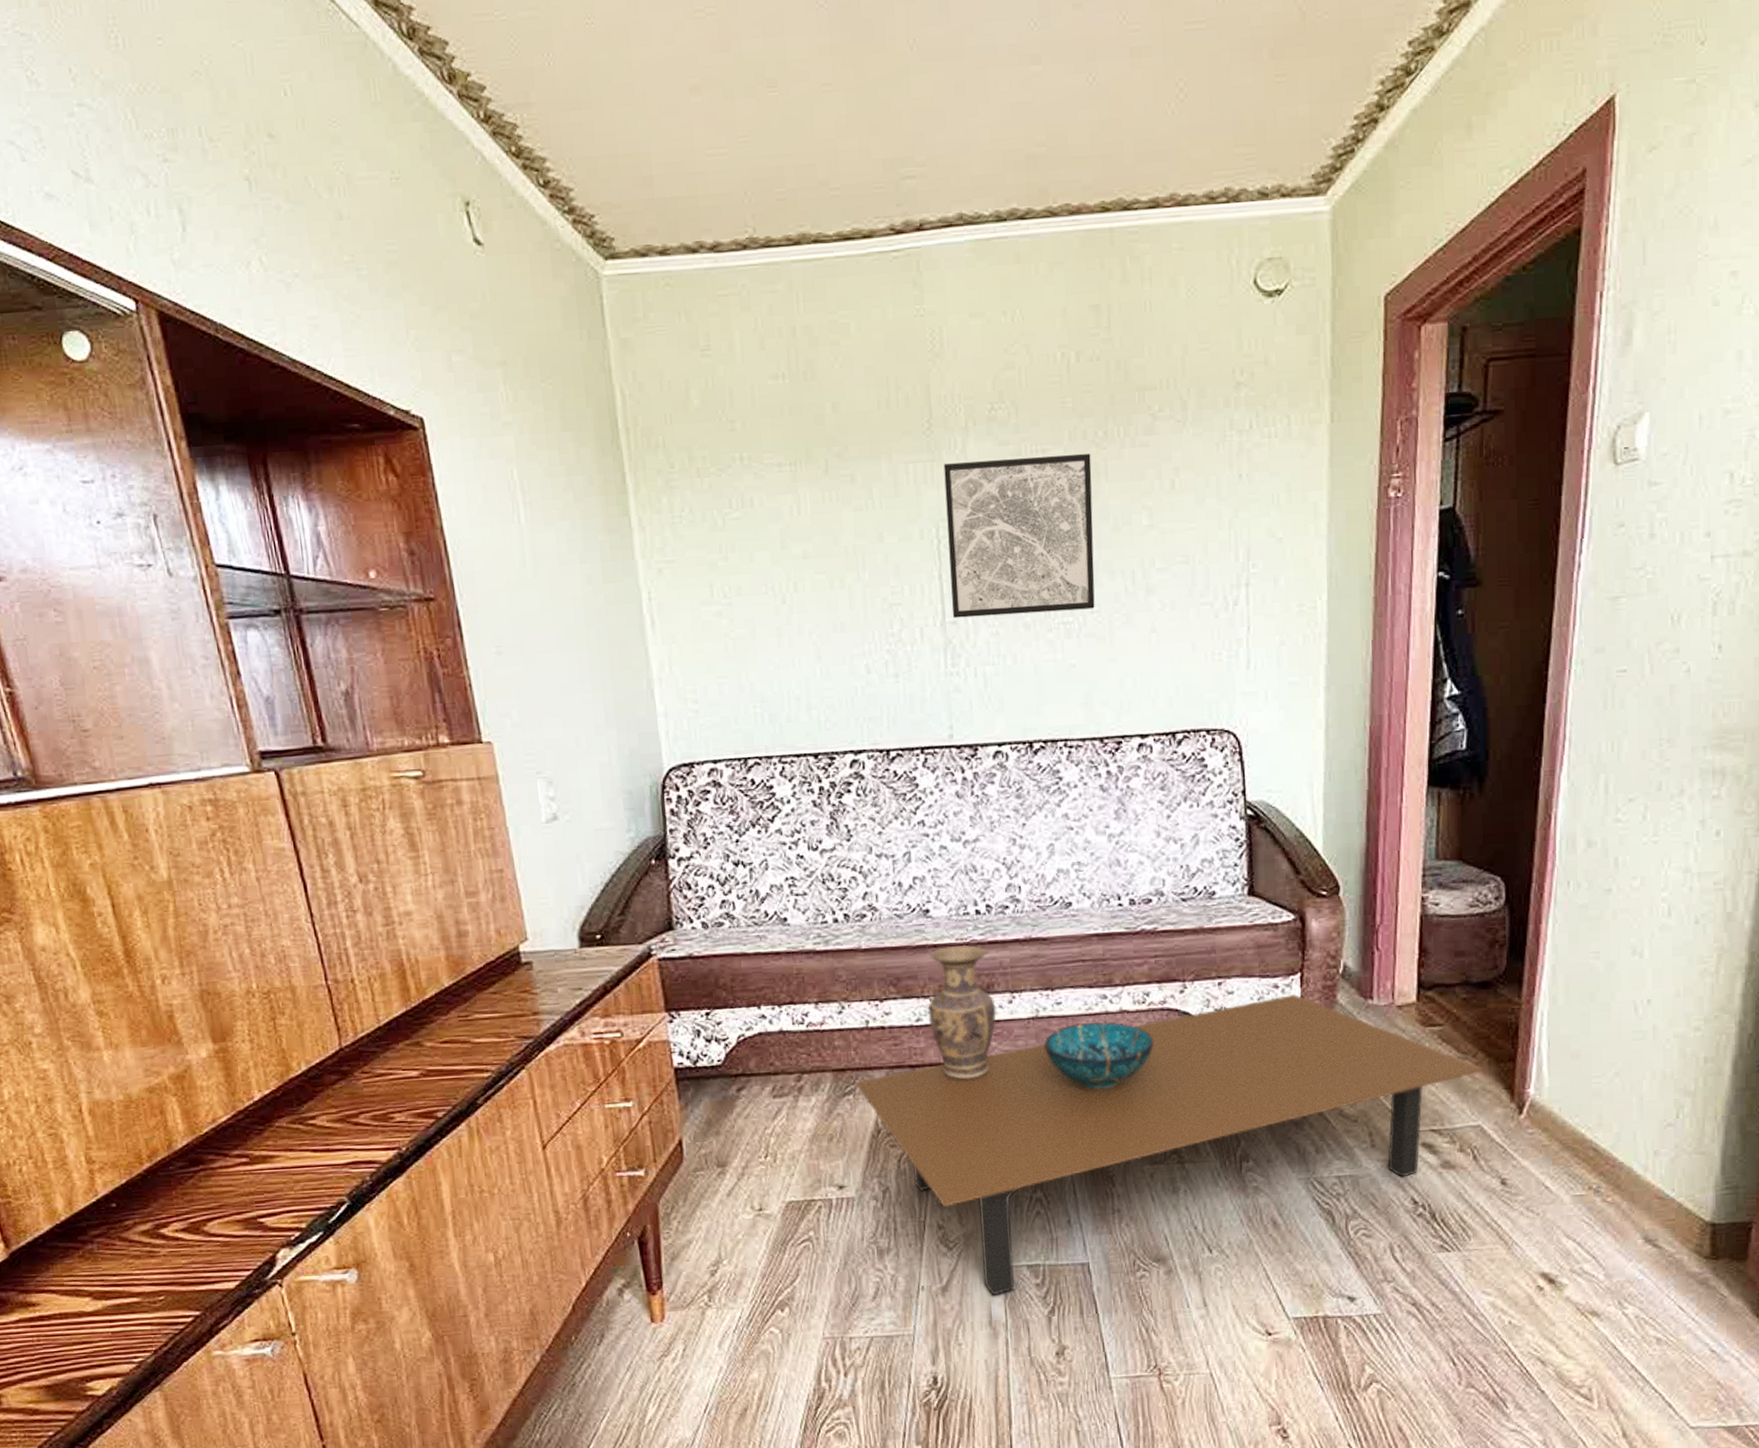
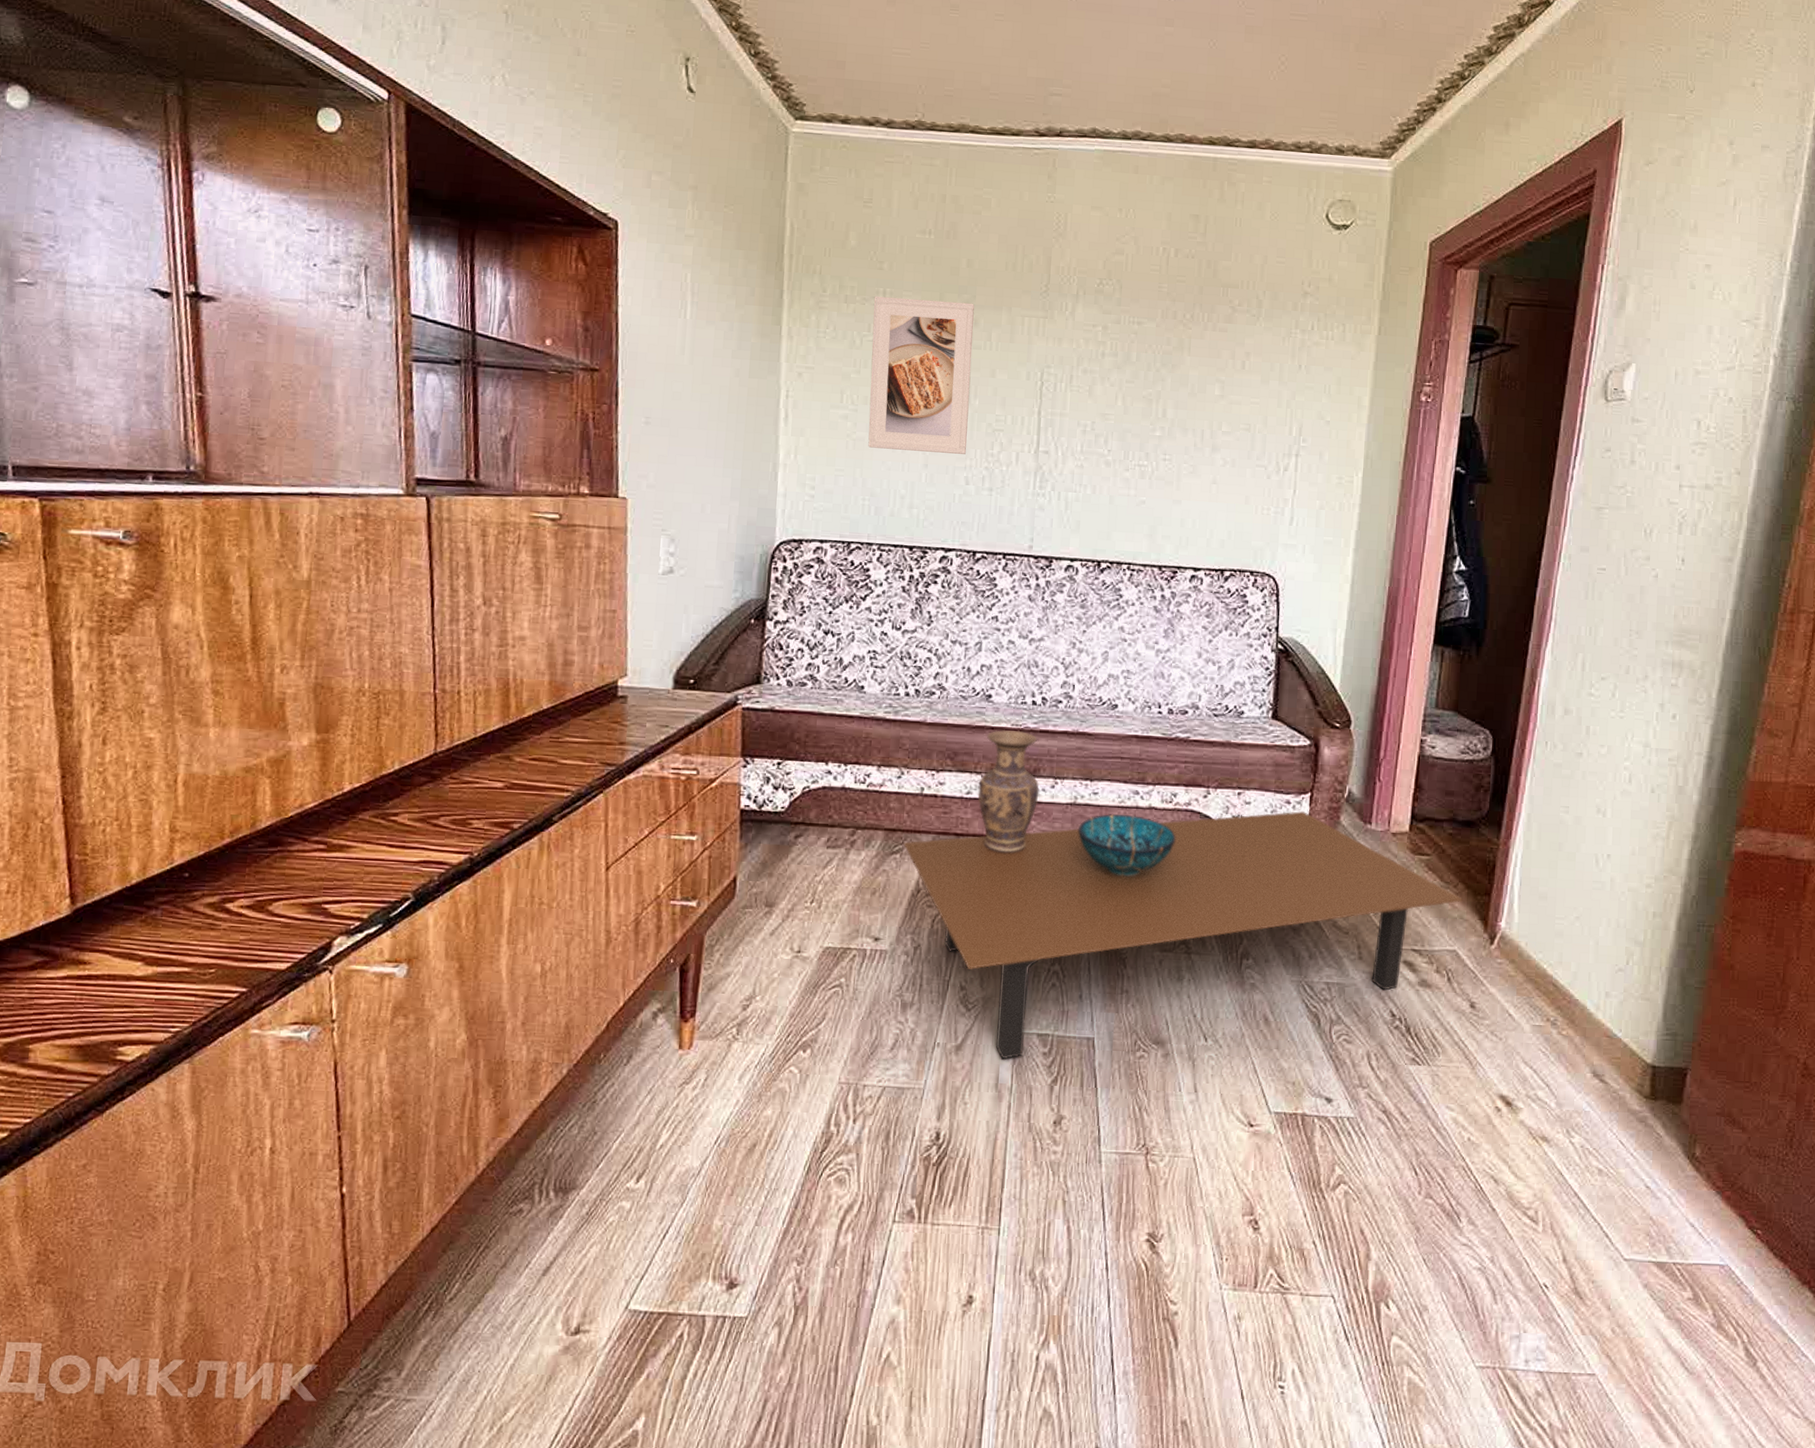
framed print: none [730,456,863,646] -> present [868,296,974,454]
wall art: present [943,454,1095,618] -> none [1045,322,1178,457]

